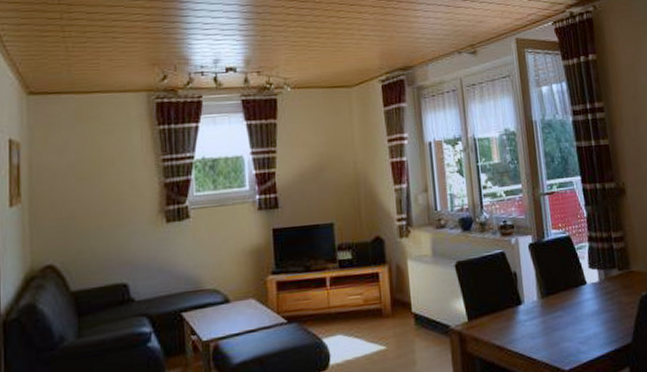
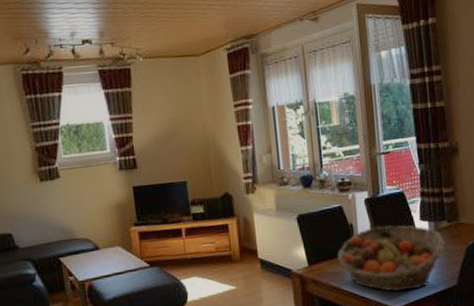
fruit basket: none [500,273,617,351] -> present [337,225,445,292]

